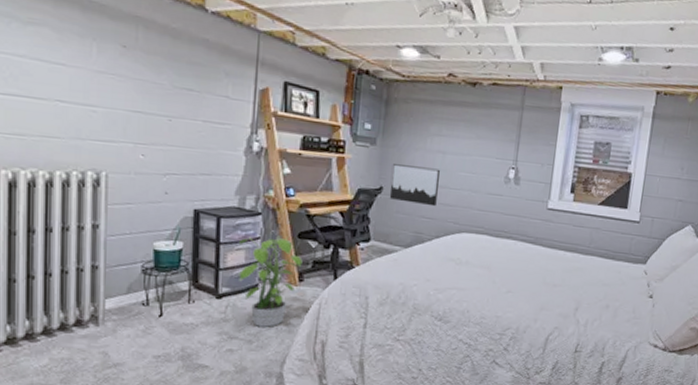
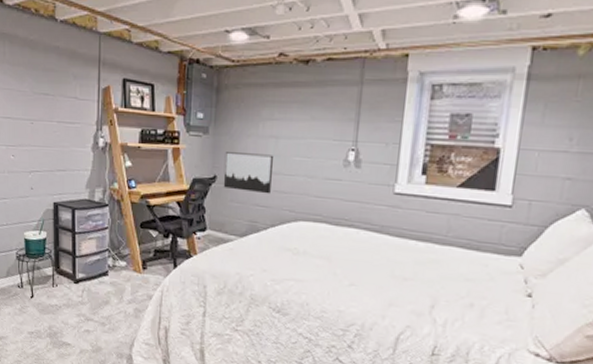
potted plant: present [237,235,303,327] -> none [91,225,145,312]

